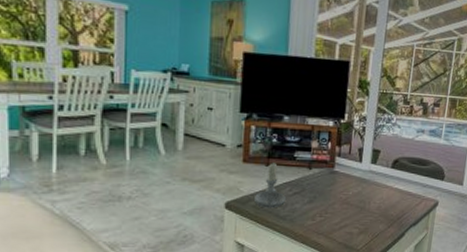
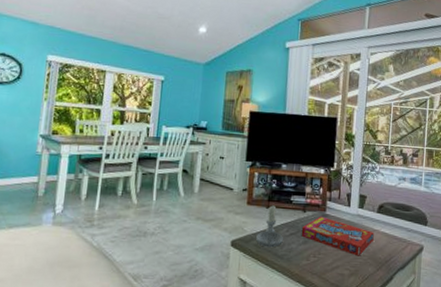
snack box: none [306,173,387,214] -> present [301,216,374,256]

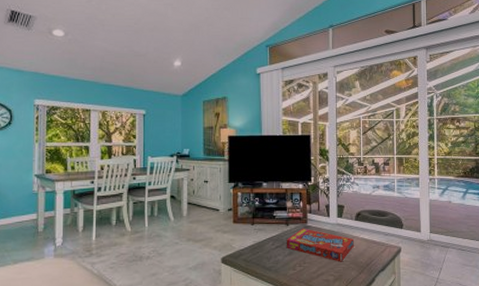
candle: present [256,205,283,248] -> none [245,222,269,261]

